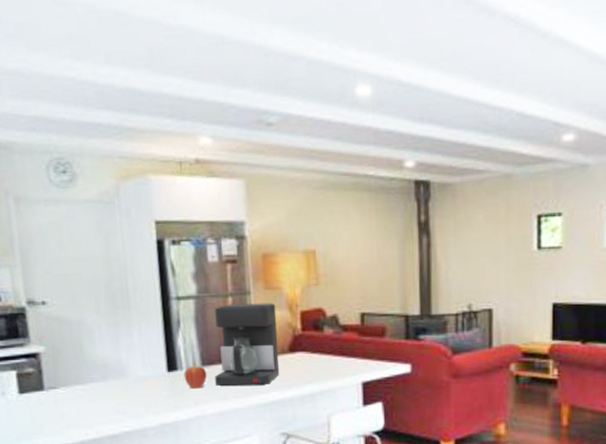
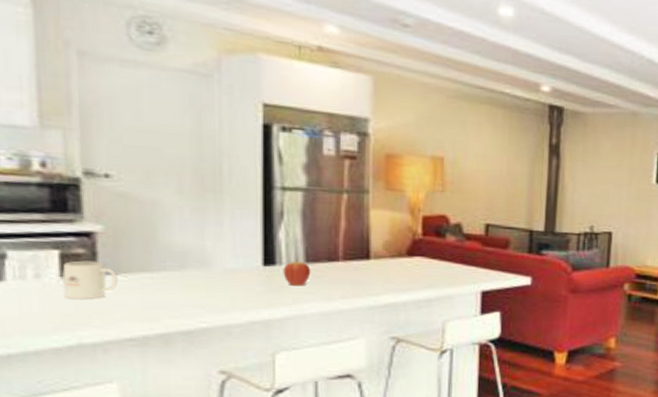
mug: none [19,378,59,412] -> present [62,260,117,300]
coffee maker: present [215,303,280,386] -> none [320,200,396,287]

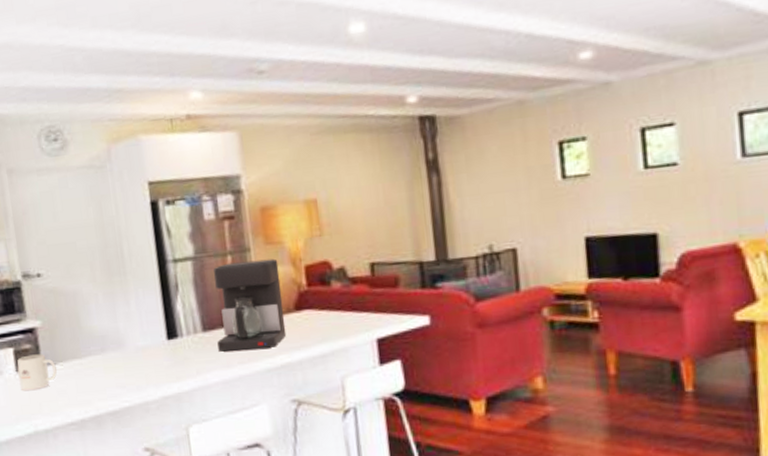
fruit: present [283,260,311,286] -> none [184,329,209,357]
coffee maker: none [320,200,396,287] -> present [214,258,287,352]

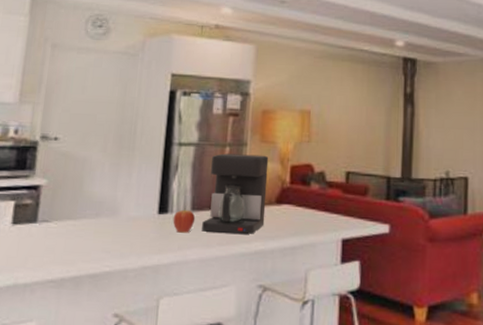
mug: present [17,354,57,392] -> none [11,210,50,244]
fruit: none [184,329,209,357] -> present [173,208,196,233]

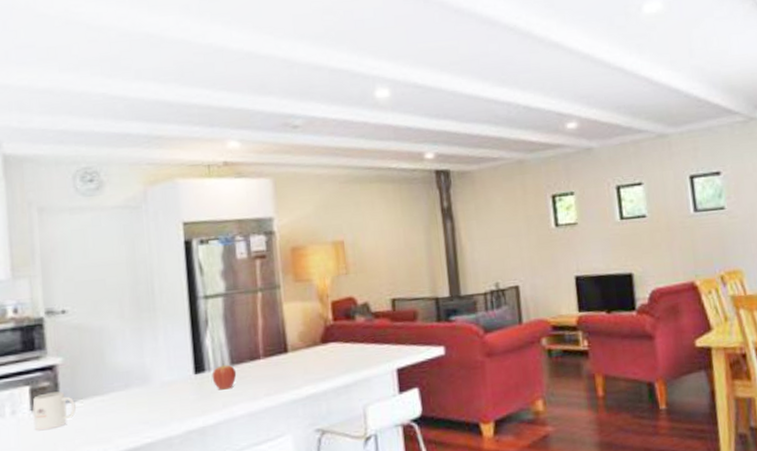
mug: none [11,210,50,244] -> present [32,391,76,431]
coffee maker: present [202,153,269,234] -> none [244,295,312,385]

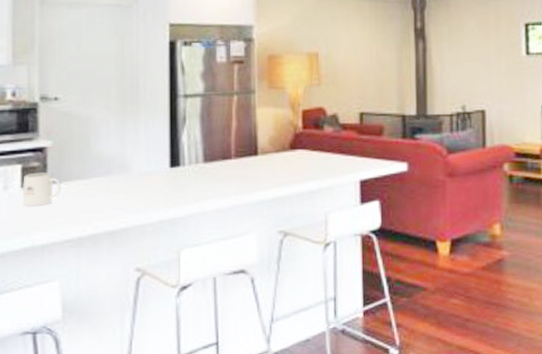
fruit: present [212,363,237,390] -> none [186,160,209,185]

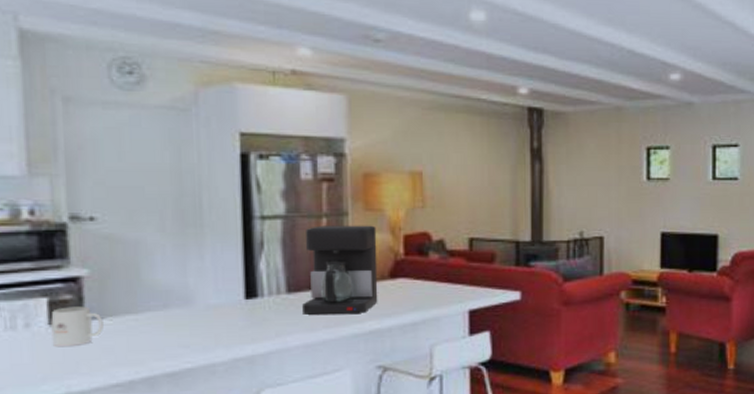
coffee maker: none [216,101,280,182] -> present [302,225,378,315]

